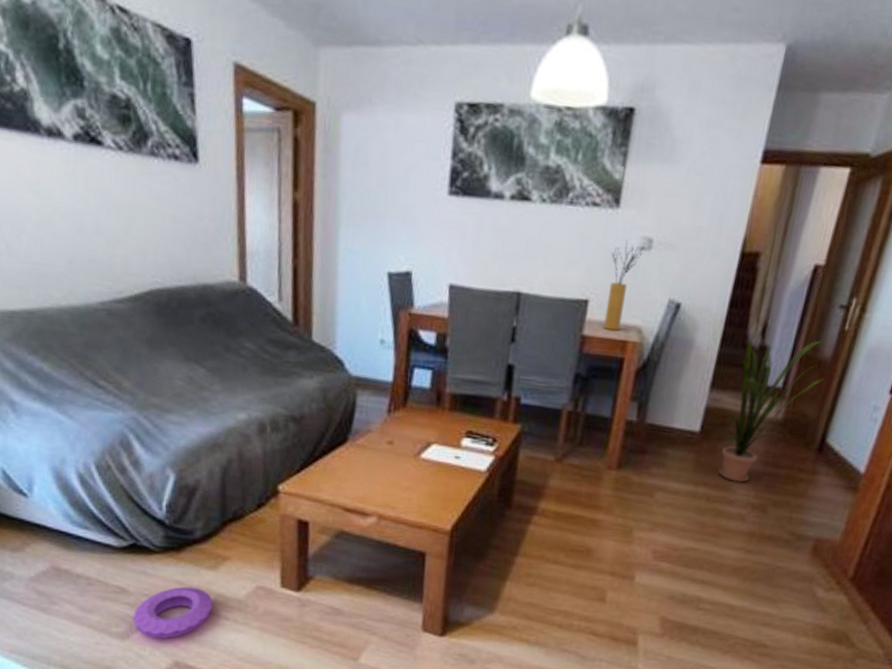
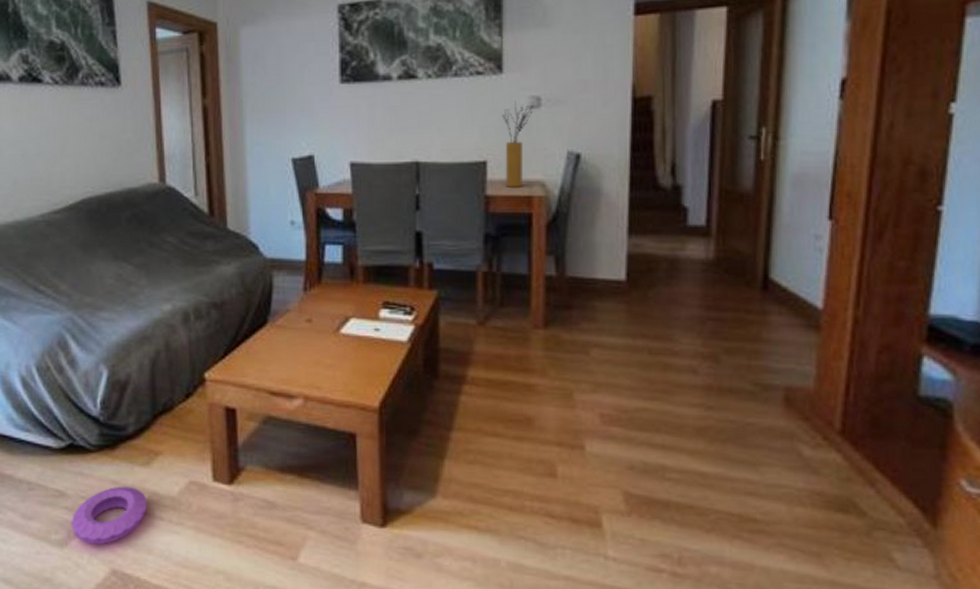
house plant: present [718,338,826,483] -> none [648,173,752,332]

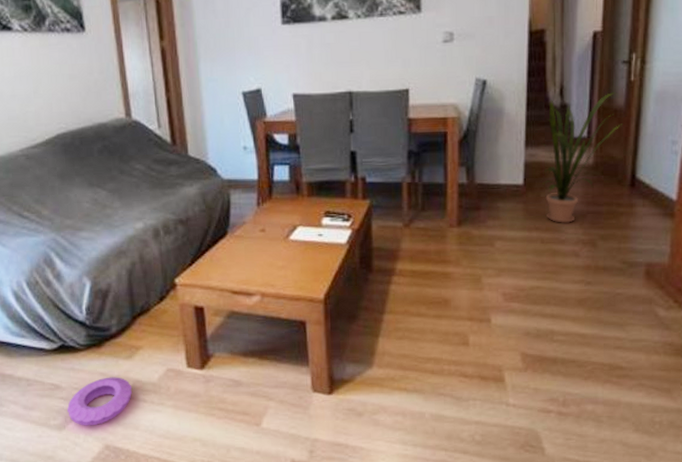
vase: present [502,100,533,187] -> none [421,36,447,111]
house plant: none [648,173,752,332] -> present [541,92,623,224]

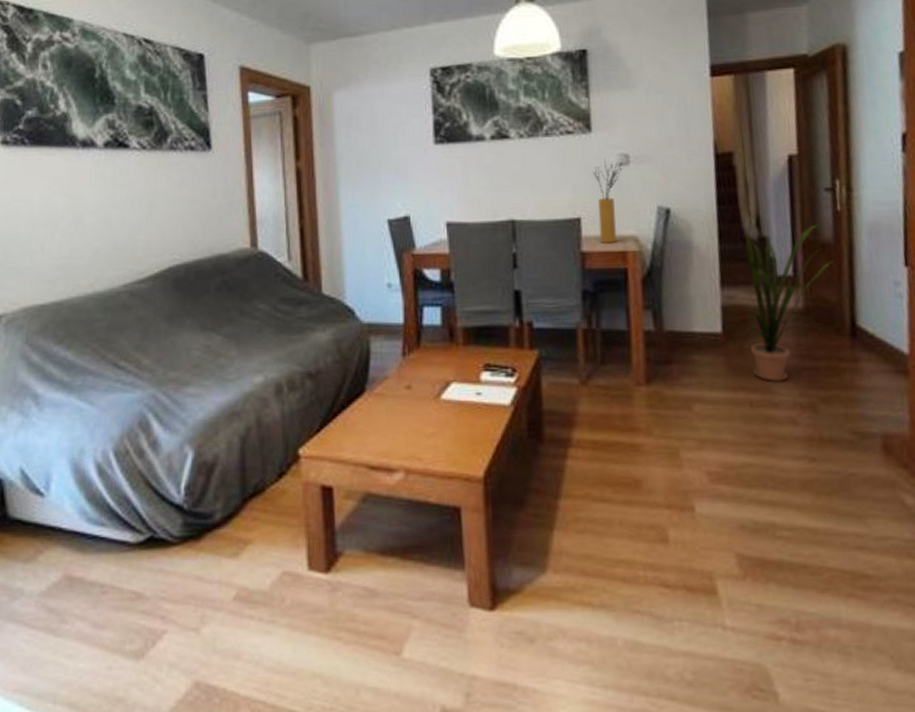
dog toy: present [67,377,133,426] -> none [149,582,236,653]
vase: none [421,36,447,111] -> present [593,158,623,243]

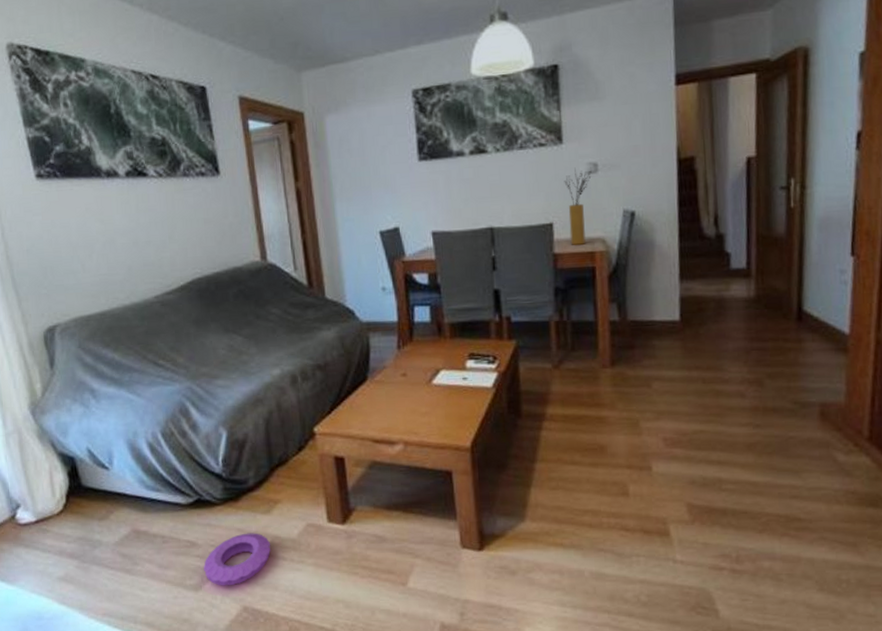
dog toy: none [149,582,236,653] -> present [204,533,271,586]
house plant: present [739,224,834,383] -> none [697,220,785,362]

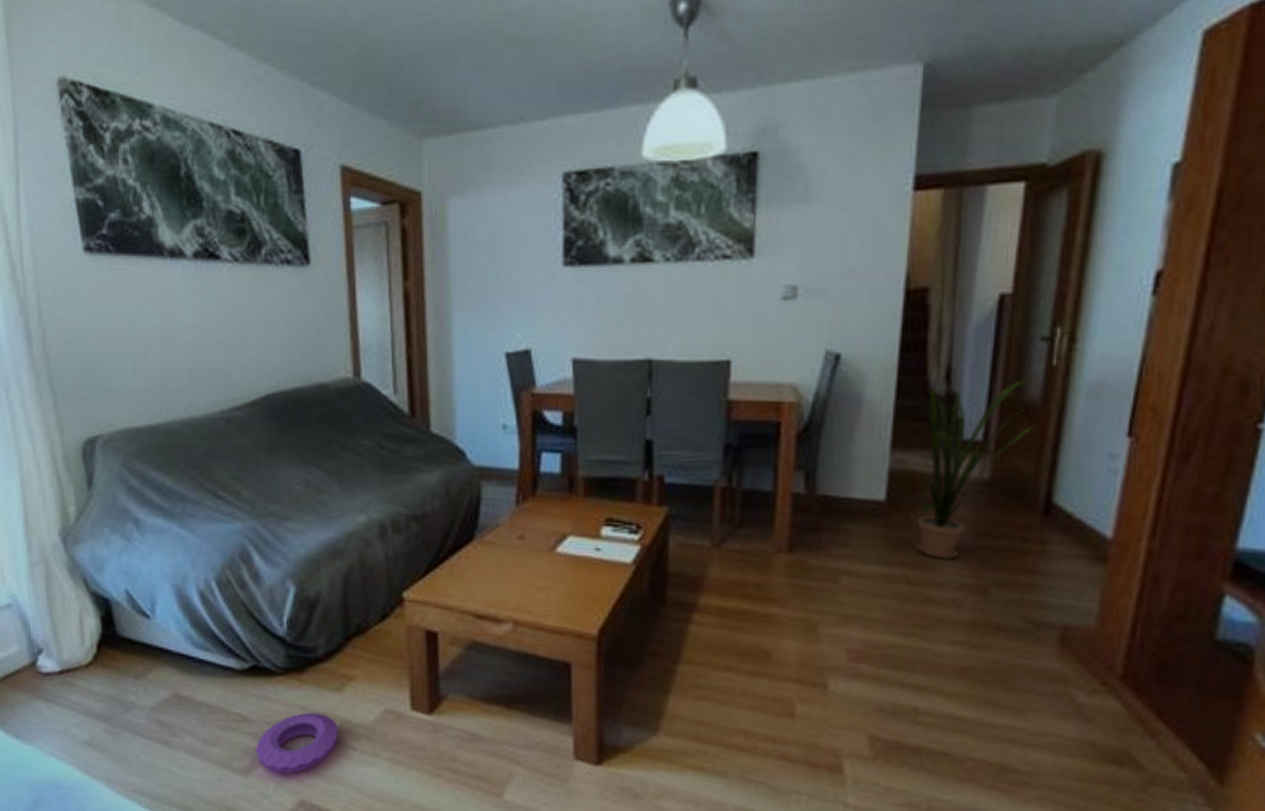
vase: present [564,167,591,245] -> none [750,290,788,391]
house plant: none [697,220,785,362] -> present [914,380,1037,560]

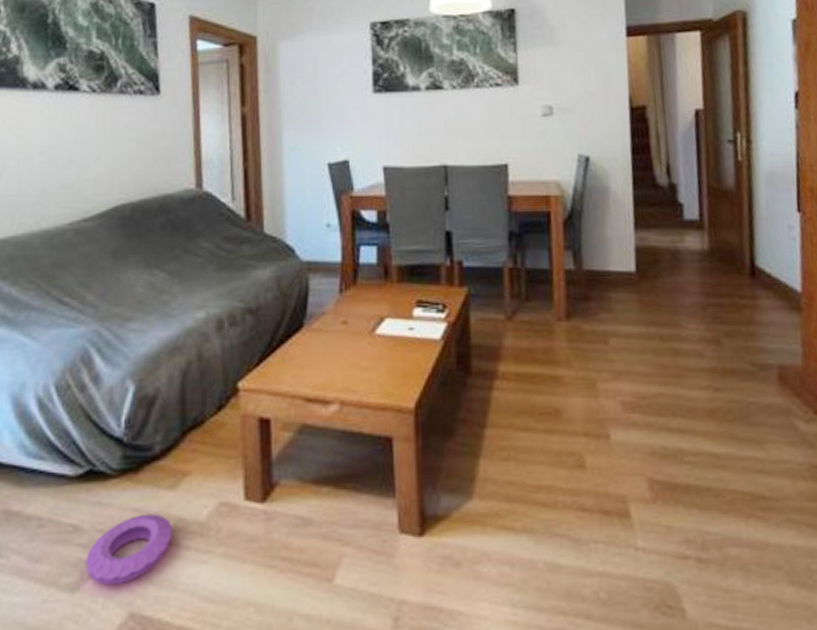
house plant: present [914,380,1037,560] -> none [651,172,736,318]

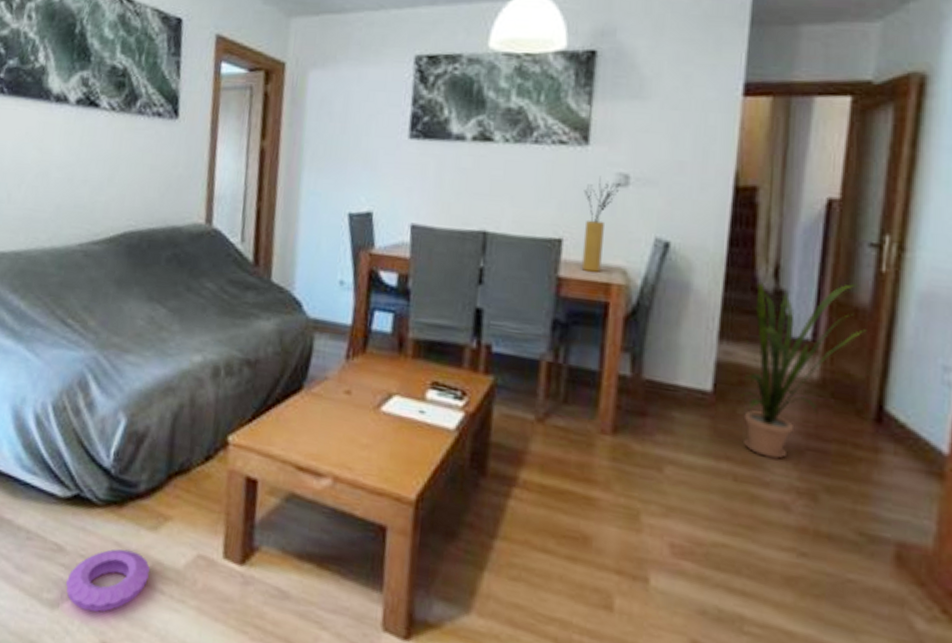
vase: none [519,109,547,188] -> present [581,176,621,272]
house plant: none [651,172,736,318] -> present [741,281,867,459]

